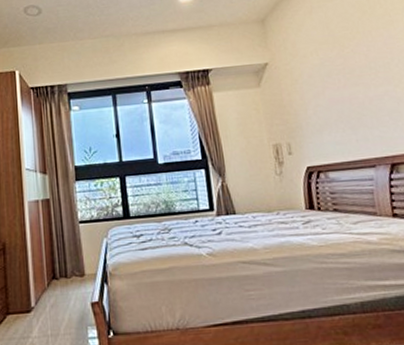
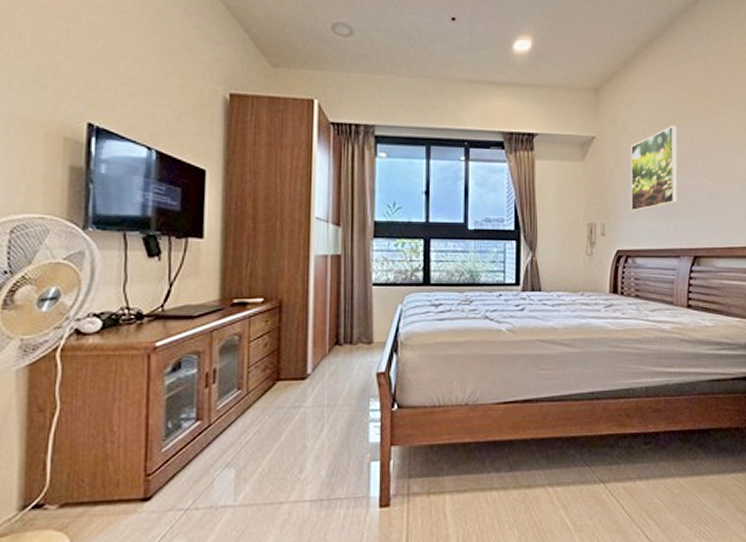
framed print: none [305,40,363,128] -> present [631,125,677,212]

